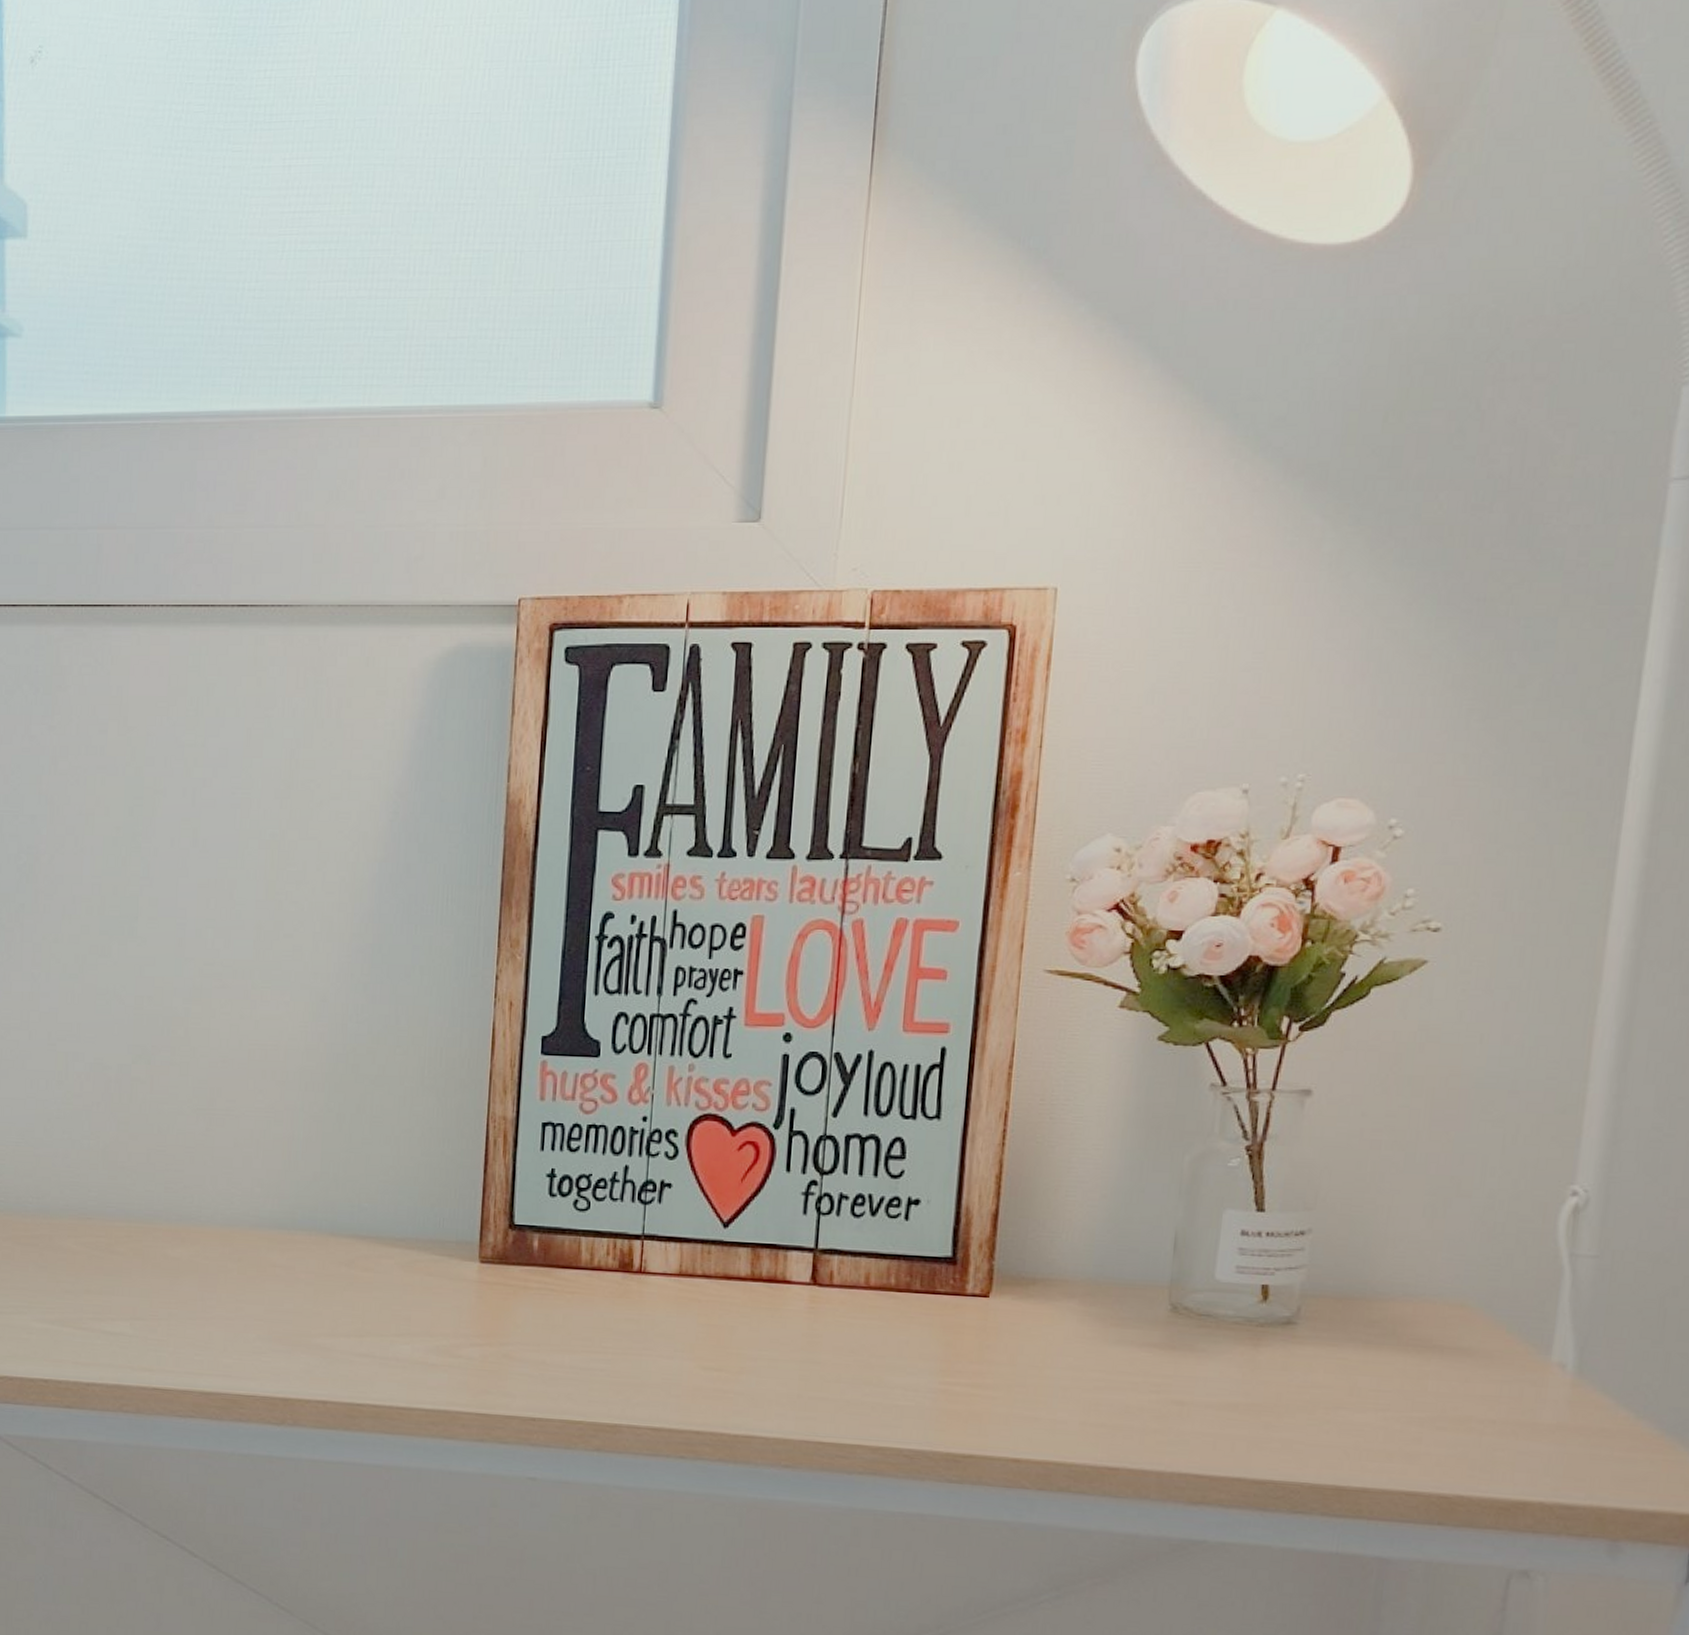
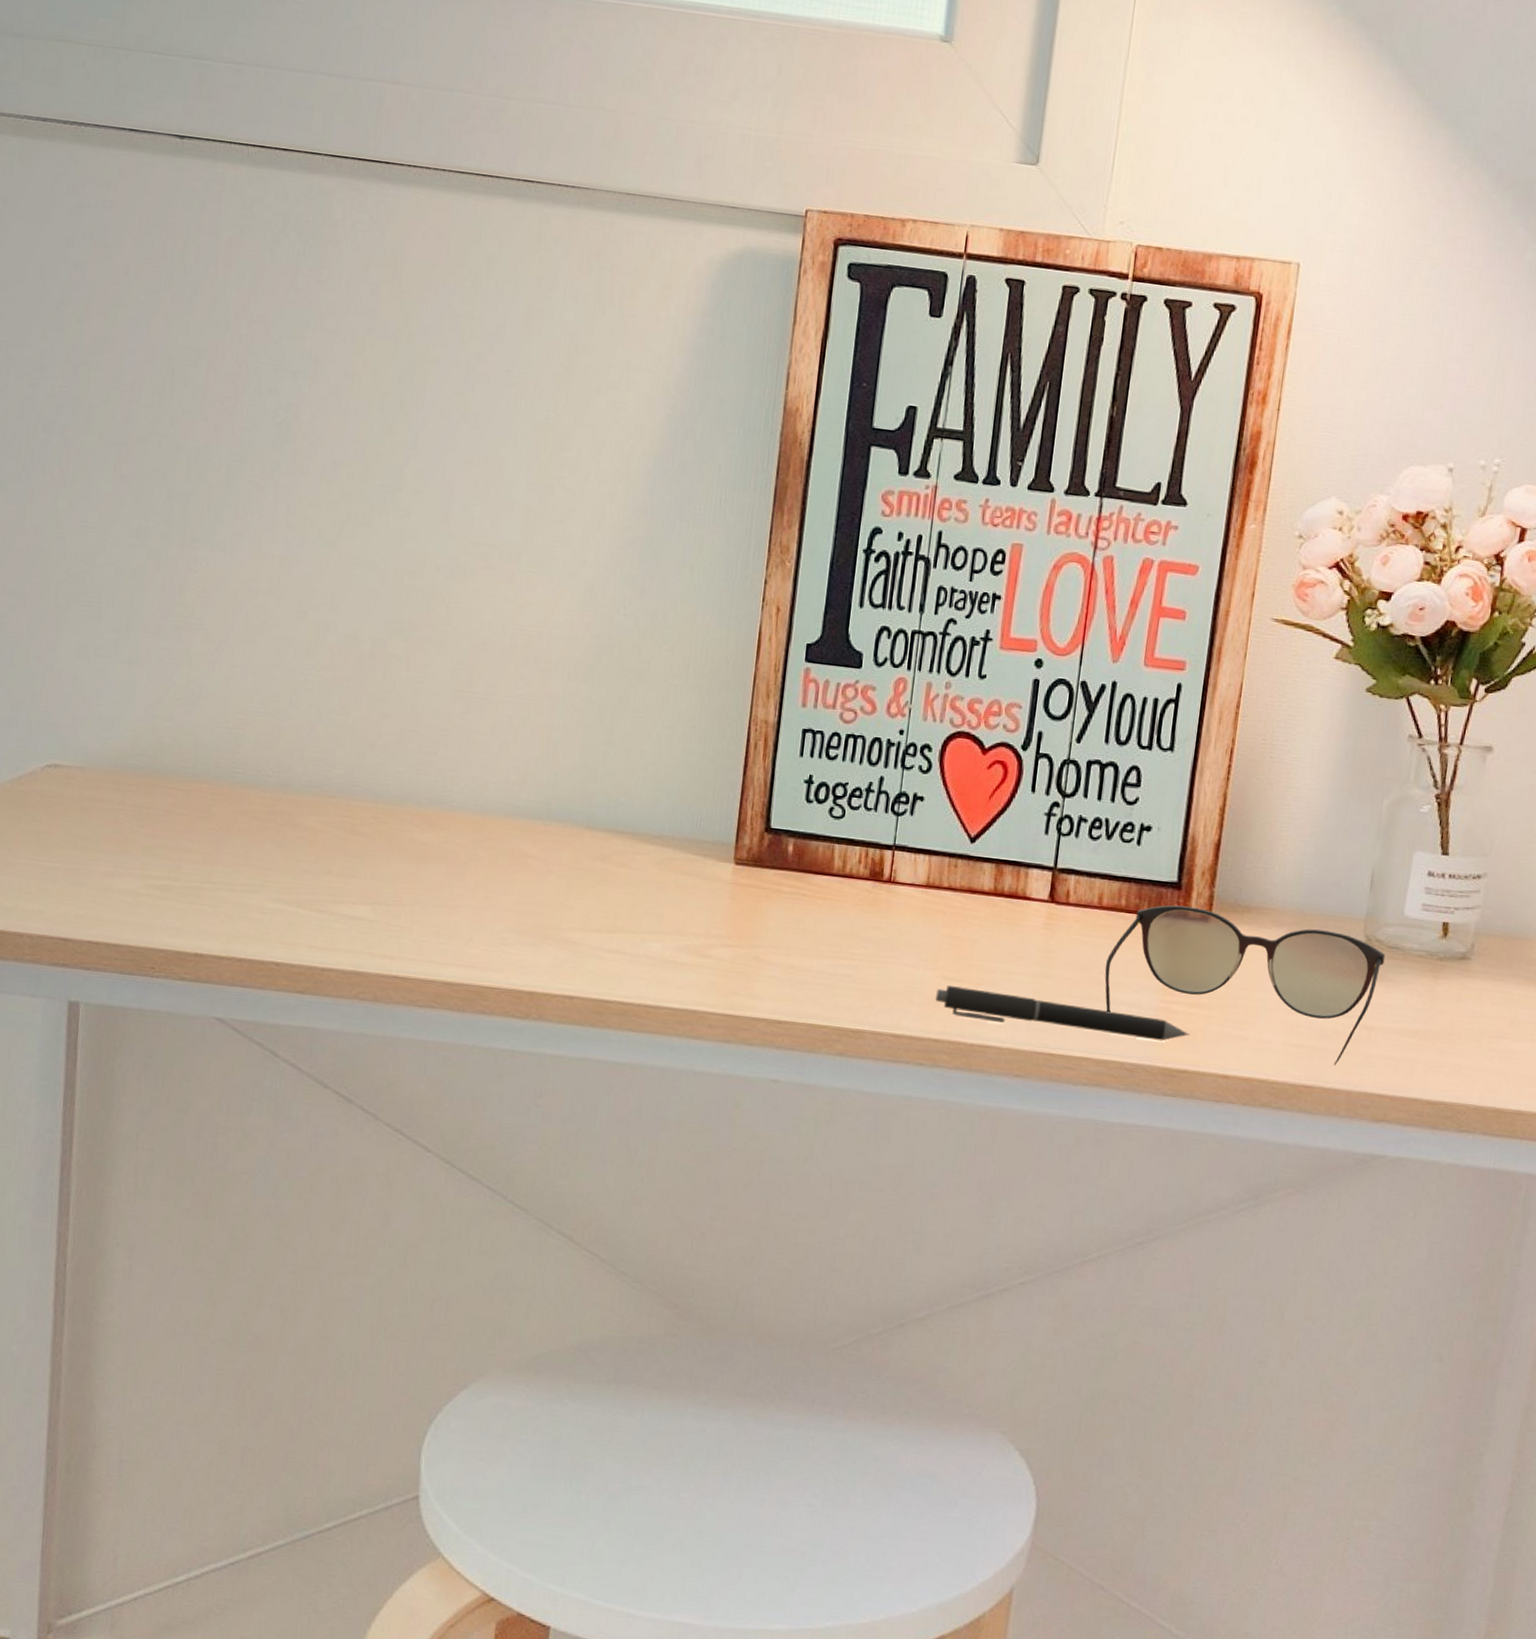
pen: none [694,1376,974,1425] -> present [935,986,1190,1041]
spectacles: none [876,1281,1195,1445] -> present [1104,905,1386,1065]

